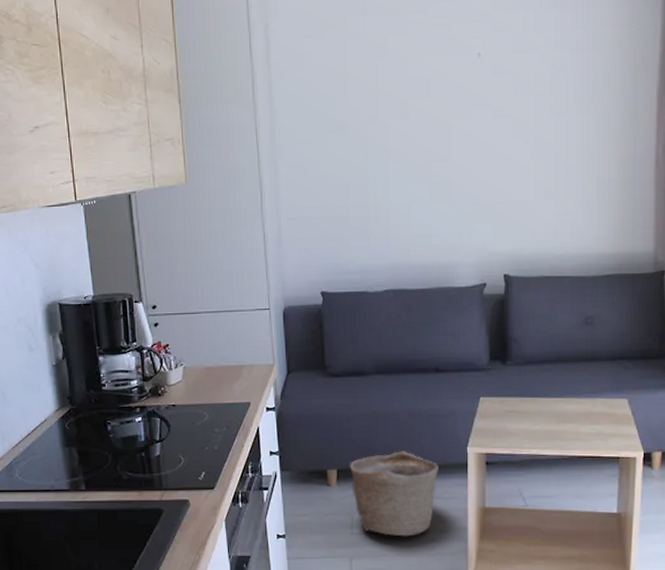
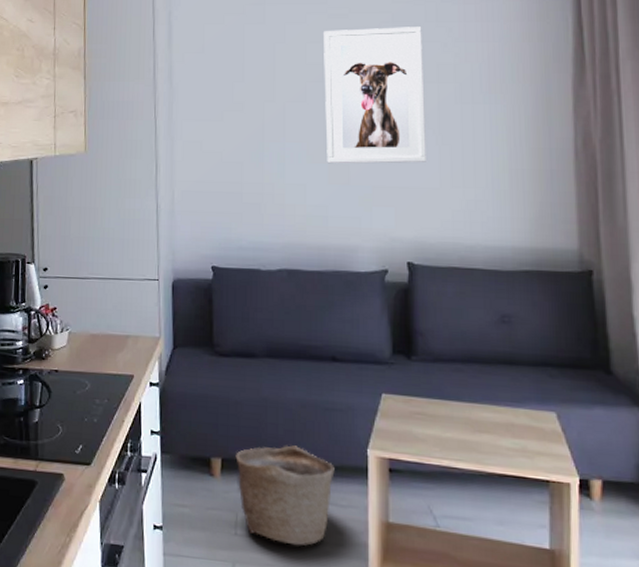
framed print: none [425,36,523,183] -> present [324,27,426,164]

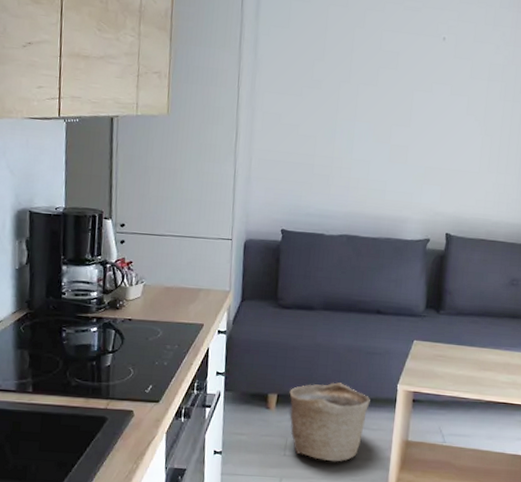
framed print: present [324,27,426,164] -> none [389,21,481,149]

